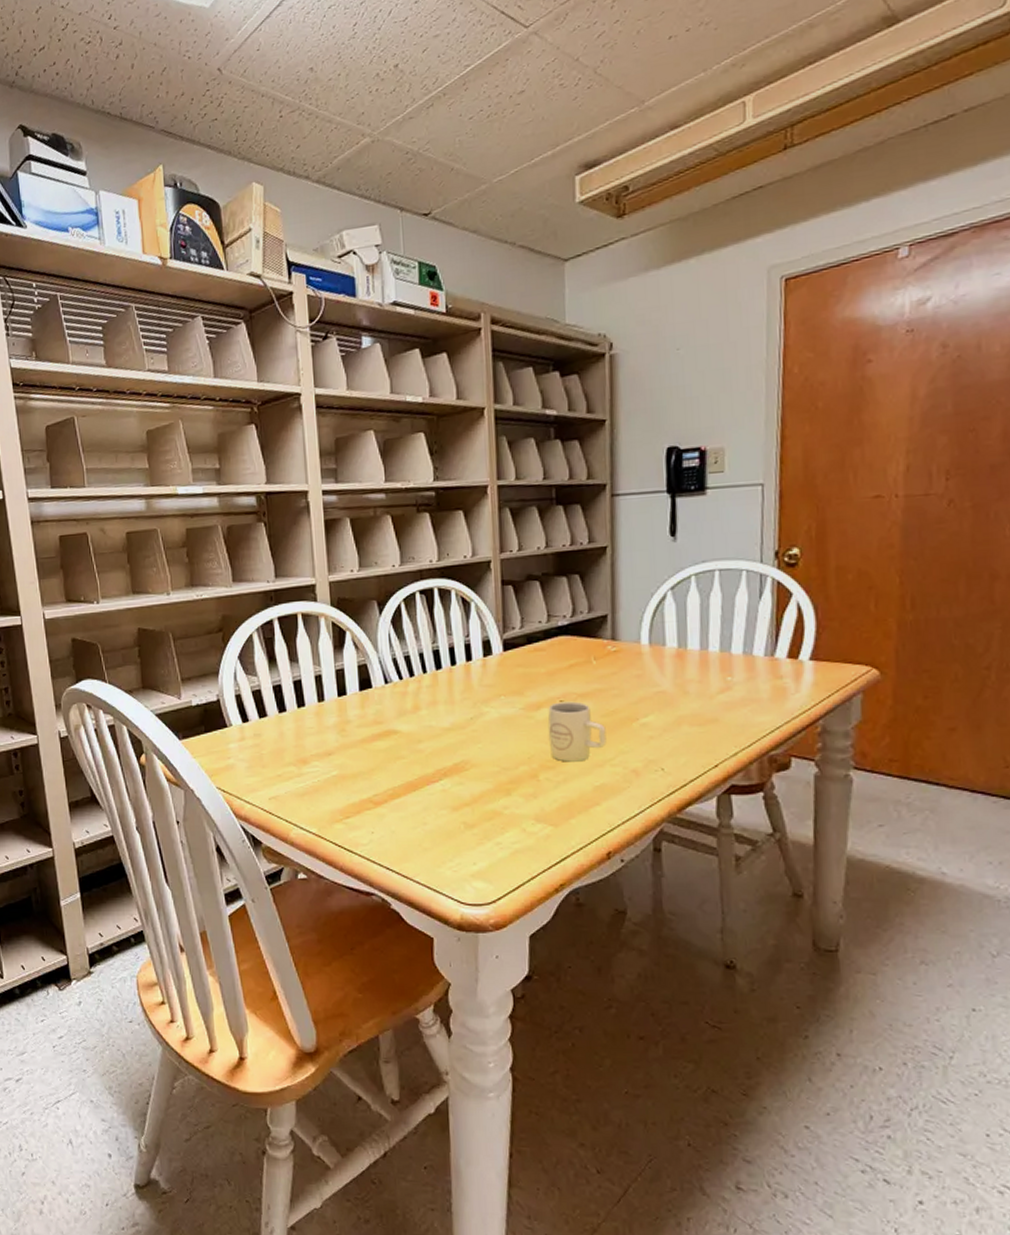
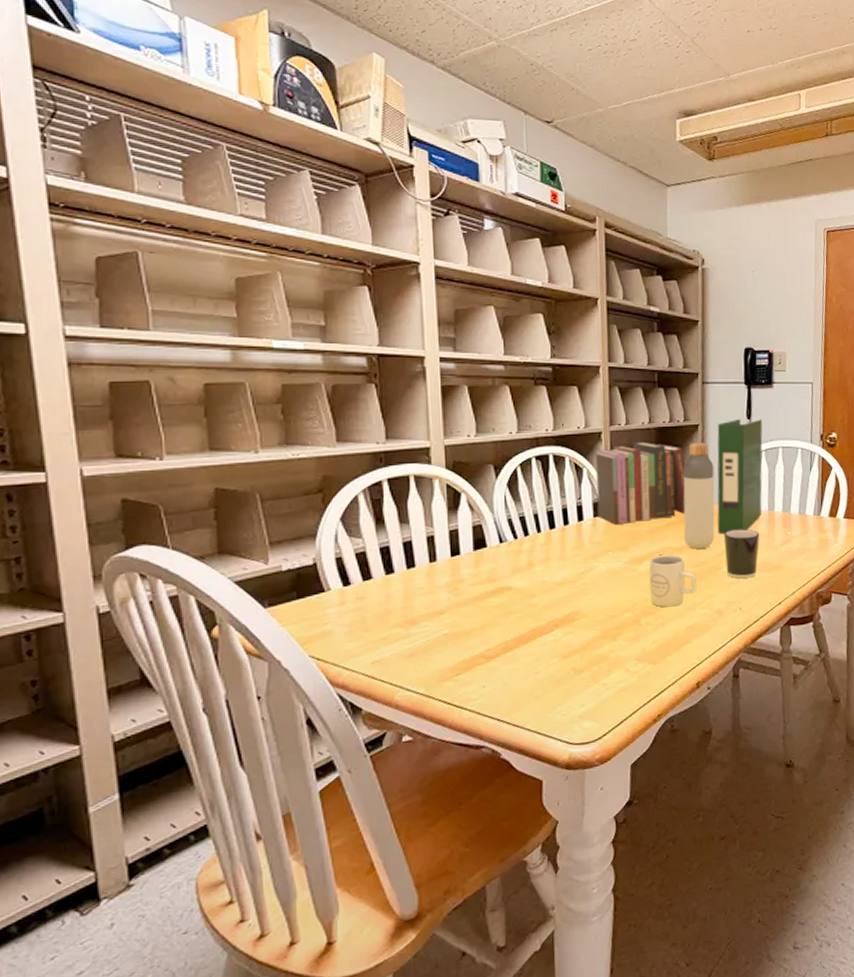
books: none [484,569,592,665] -> present [595,441,686,524]
bottle: none [588,567,629,695] -> present [683,442,715,549]
binder: none [631,535,692,677] -> present [717,418,763,533]
mug: none [640,672,689,733] -> present [723,529,760,579]

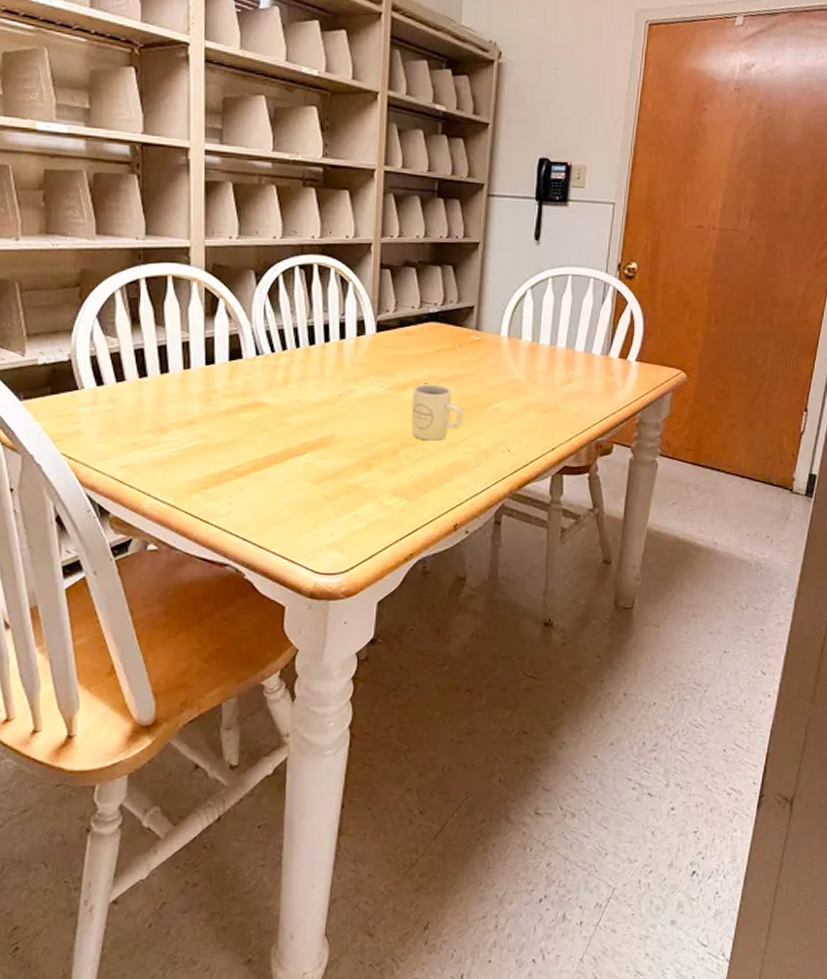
books: present [595,441,686,524] -> none [361,257,461,346]
bottle: present [683,442,715,549] -> none [453,262,493,381]
binder: present [717,418,763,533] -> none [491,238,552,366]
mug: present [723,529,760,579] -> none [496,363,538,418]

